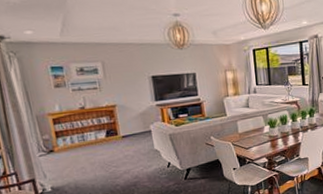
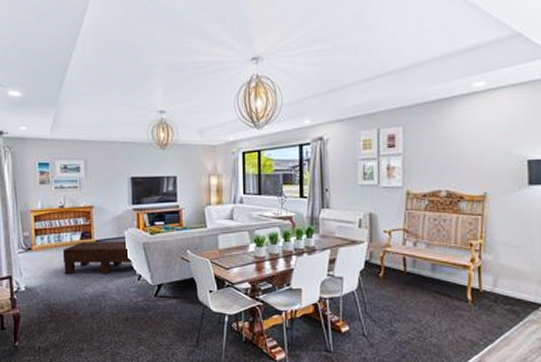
coffee table: none [88,134,160,171] -> present [62,241,132,275]

